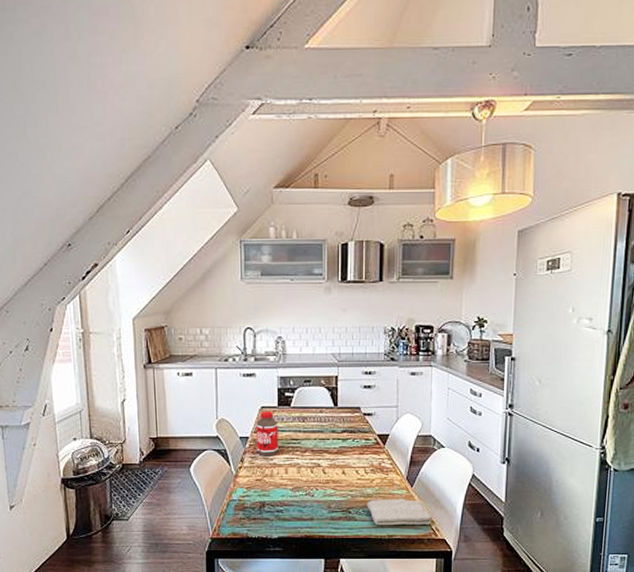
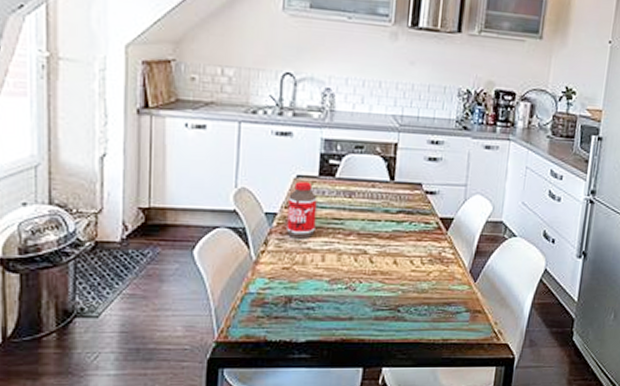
washcloth: present [367,498,432,526] -> none [420,295,496,328]

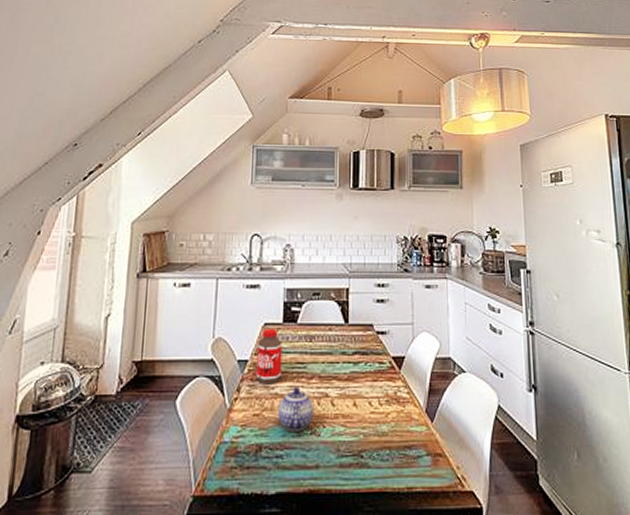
teapot: none [309,241,351,286] -> present [277,386,314,432]

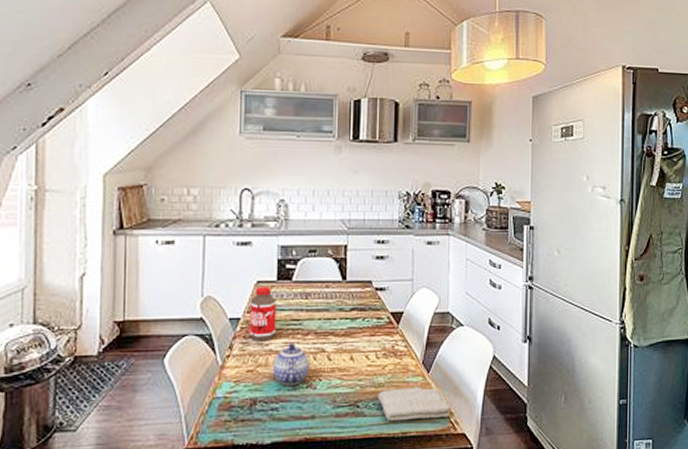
washcloth: none [381,437,457,475] -> present [377,387,451,422]

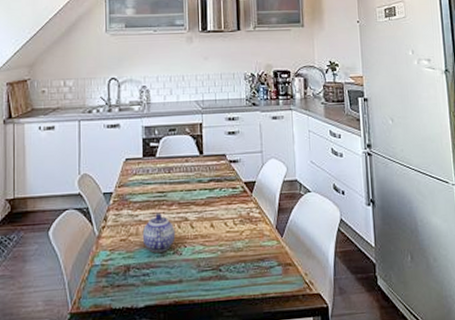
bottle: present [249,287,277,342] -> none [120,163,144,213]
washcloth: present [377,387,451,422] -> none [237,250,305,284]

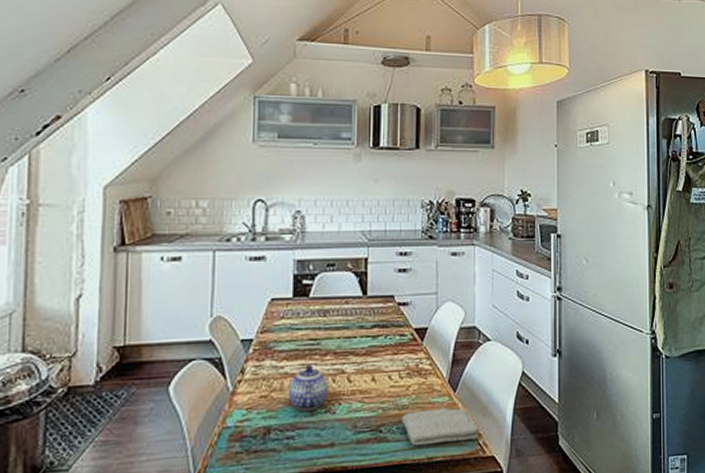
washcloth: none [237,250,305,284] -> present [401,407,479,447]

